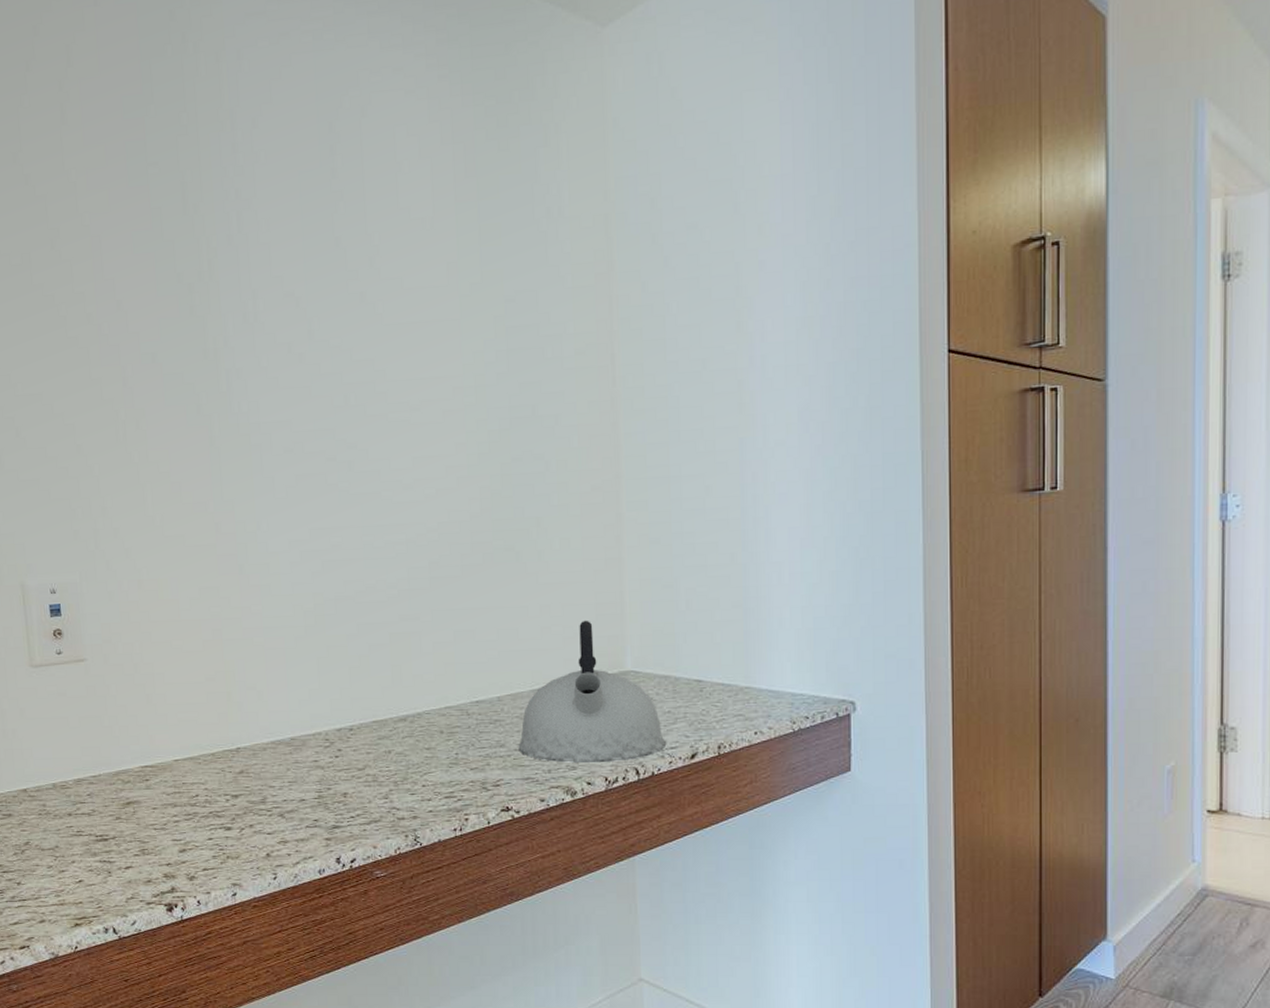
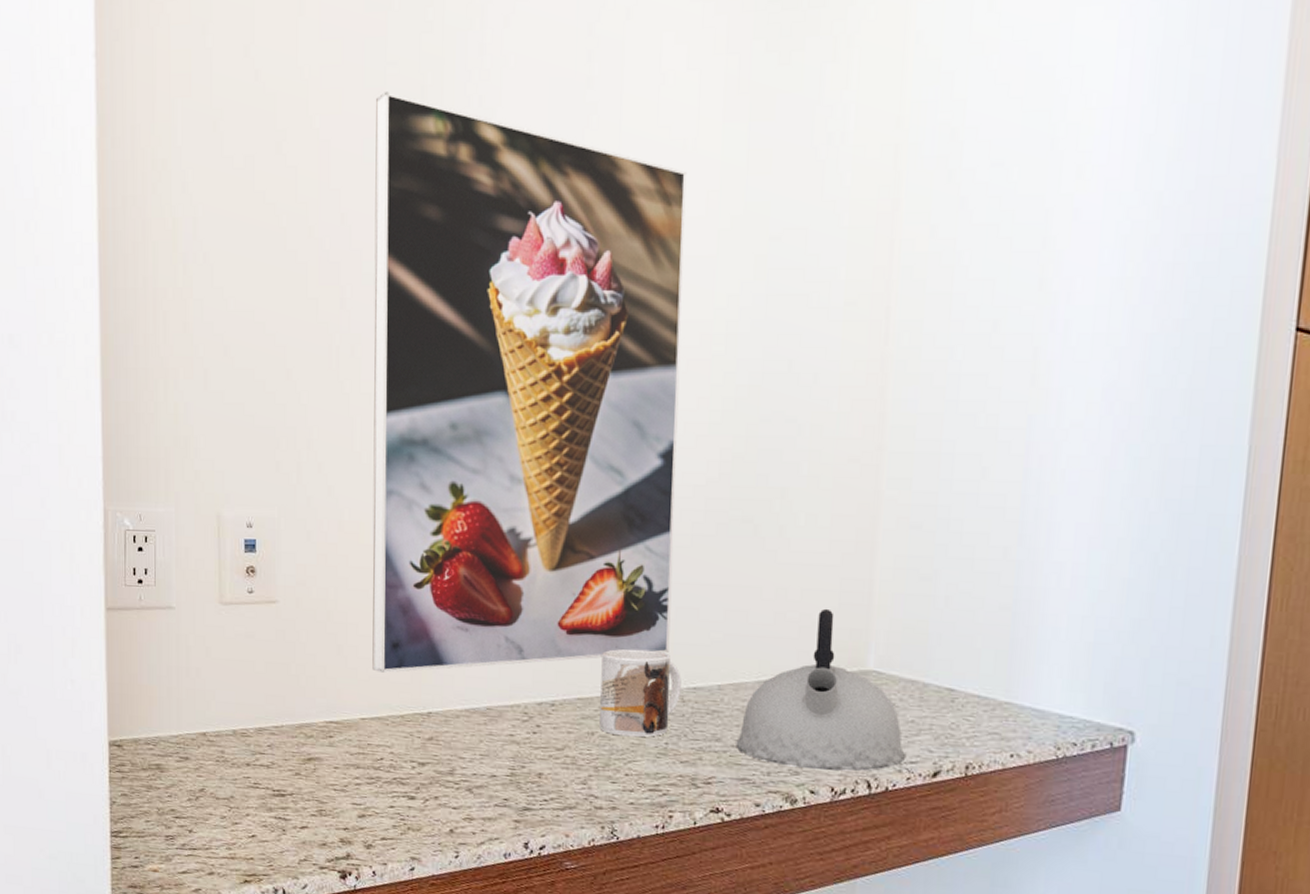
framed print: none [141,189,451,716] -> present [372,91,687,673]
mug: none [392,671,465,752] -> present [599,648,681,738]

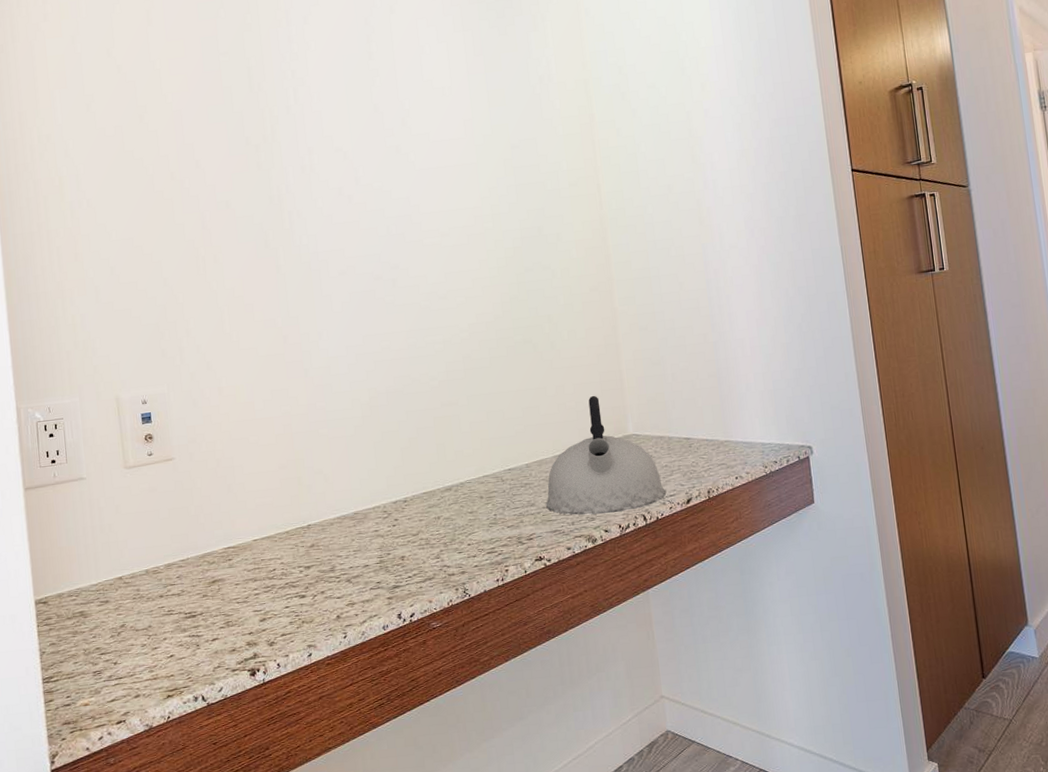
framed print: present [372,91,687,673] -> none [214,73,486,501]
mug: present [599,648,681,738] -> none [437,446,500,516]

